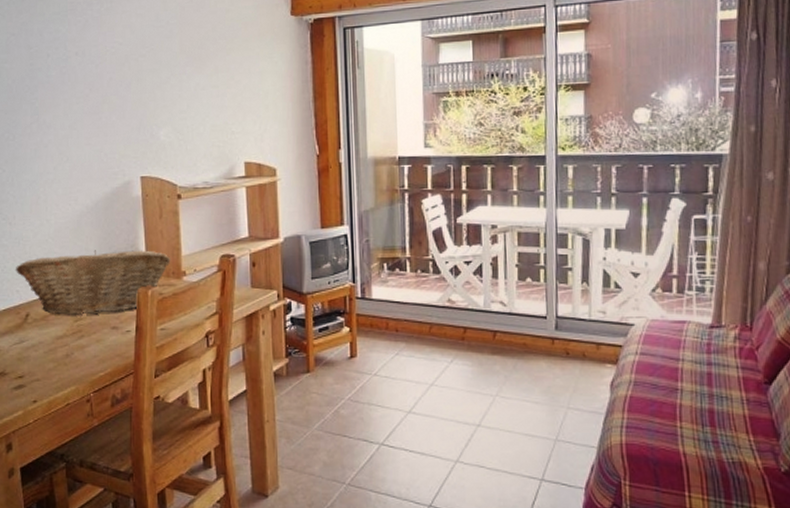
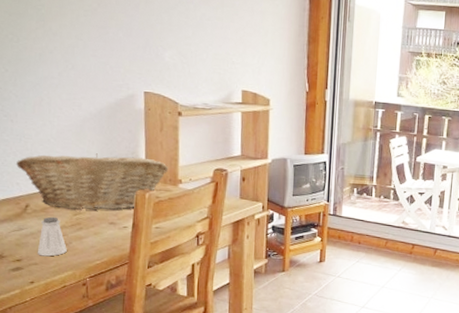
saltshaker: none [39,325,69,371] -> present [37,216,67,257]

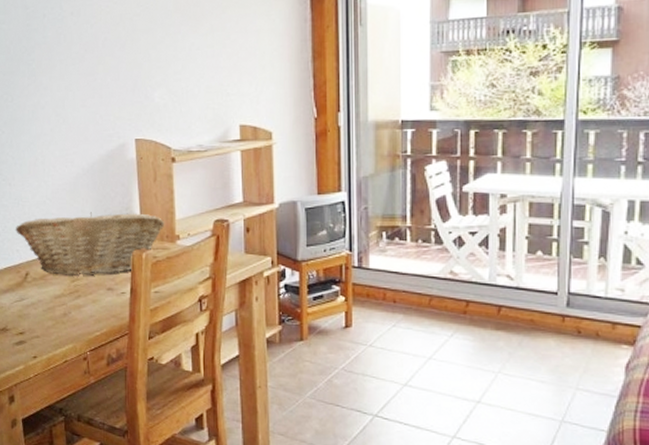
saltshaker: present [37,216,67,257] -> none [38,284,67,329]

